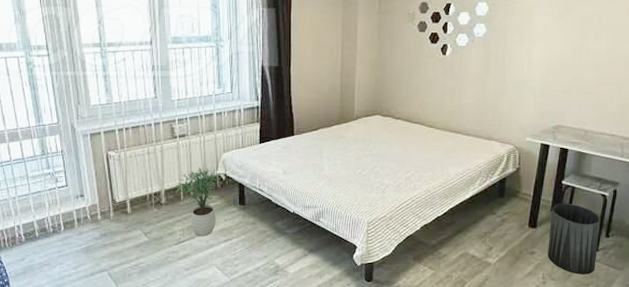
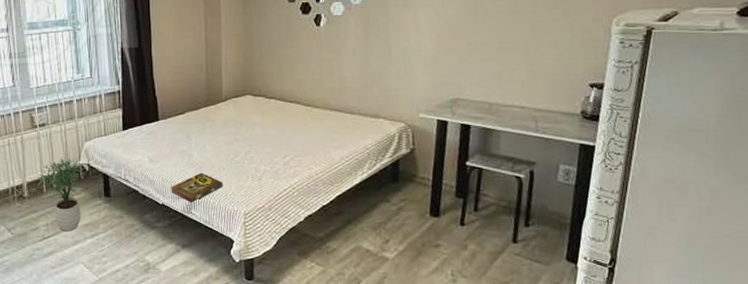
book: none [302,184,350,212] -> present [170,172,223,203]
trash can: present [548,203,601,274] -> none [455,187,517,271]

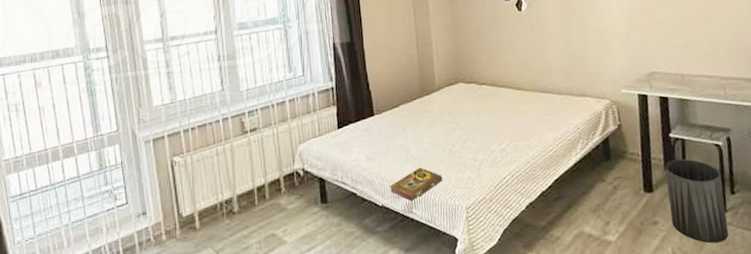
potted plant: present [38,157,86,232] -> none [249,162,301,248]
trash can: none [455,187,517,271] -> present [665,158,729,244]

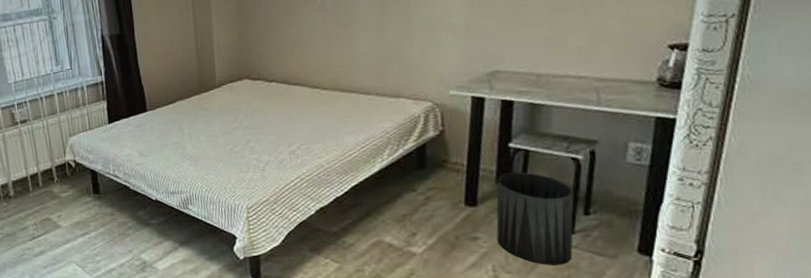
book: present [389,167,443,202] -> none [164,165,222,198]

